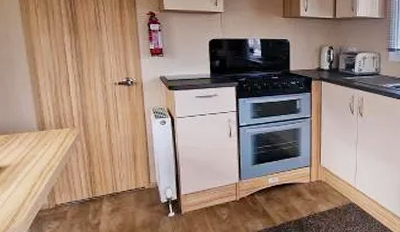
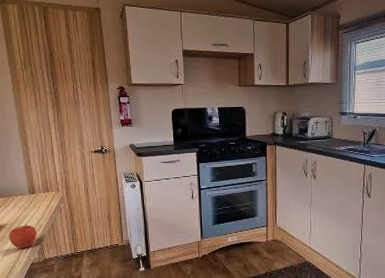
apple: none [11,163,47,194] -> present [8,223,37,249]

